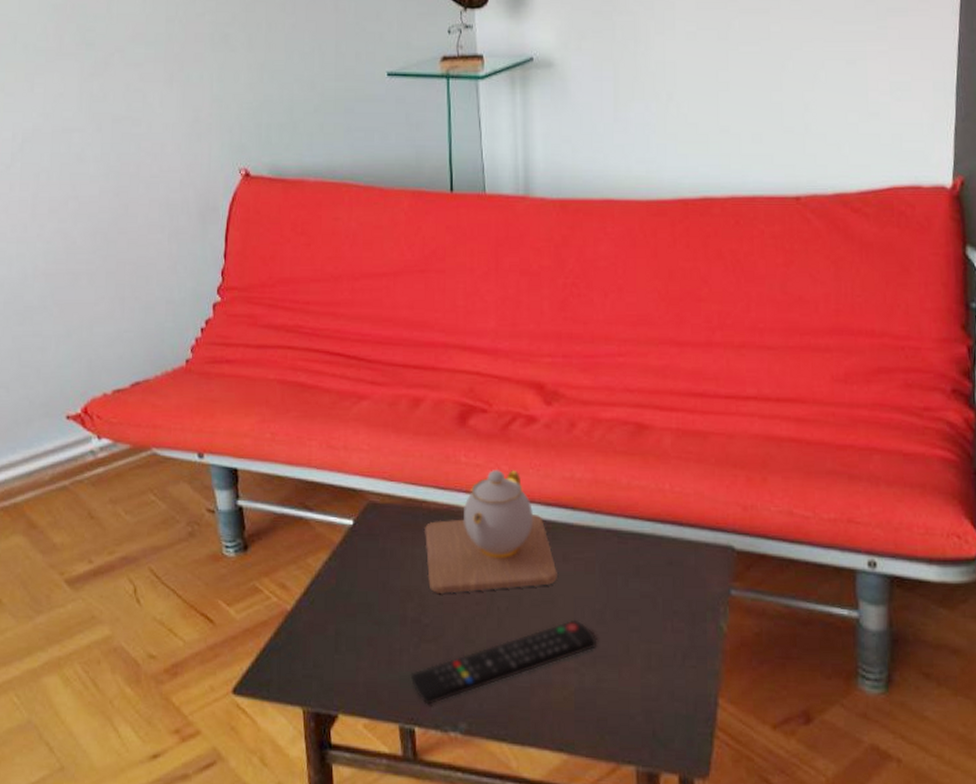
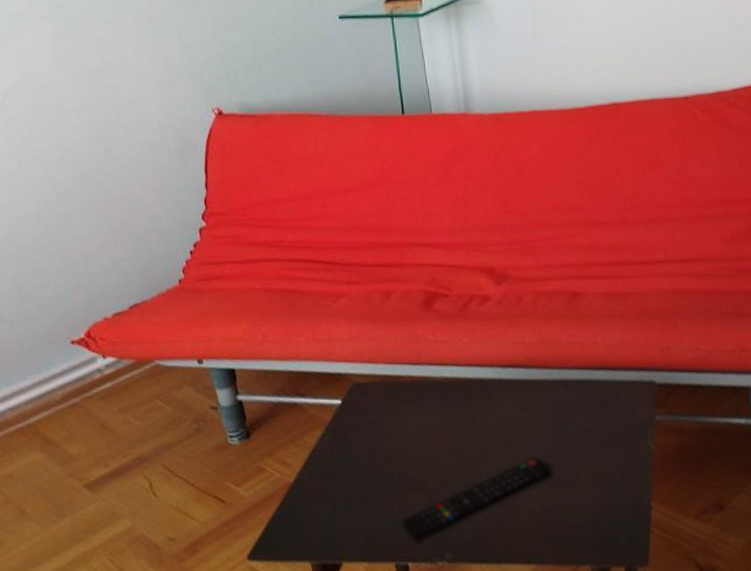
teapot: present [423,469,559,594] -> none [402,341,518,451]

